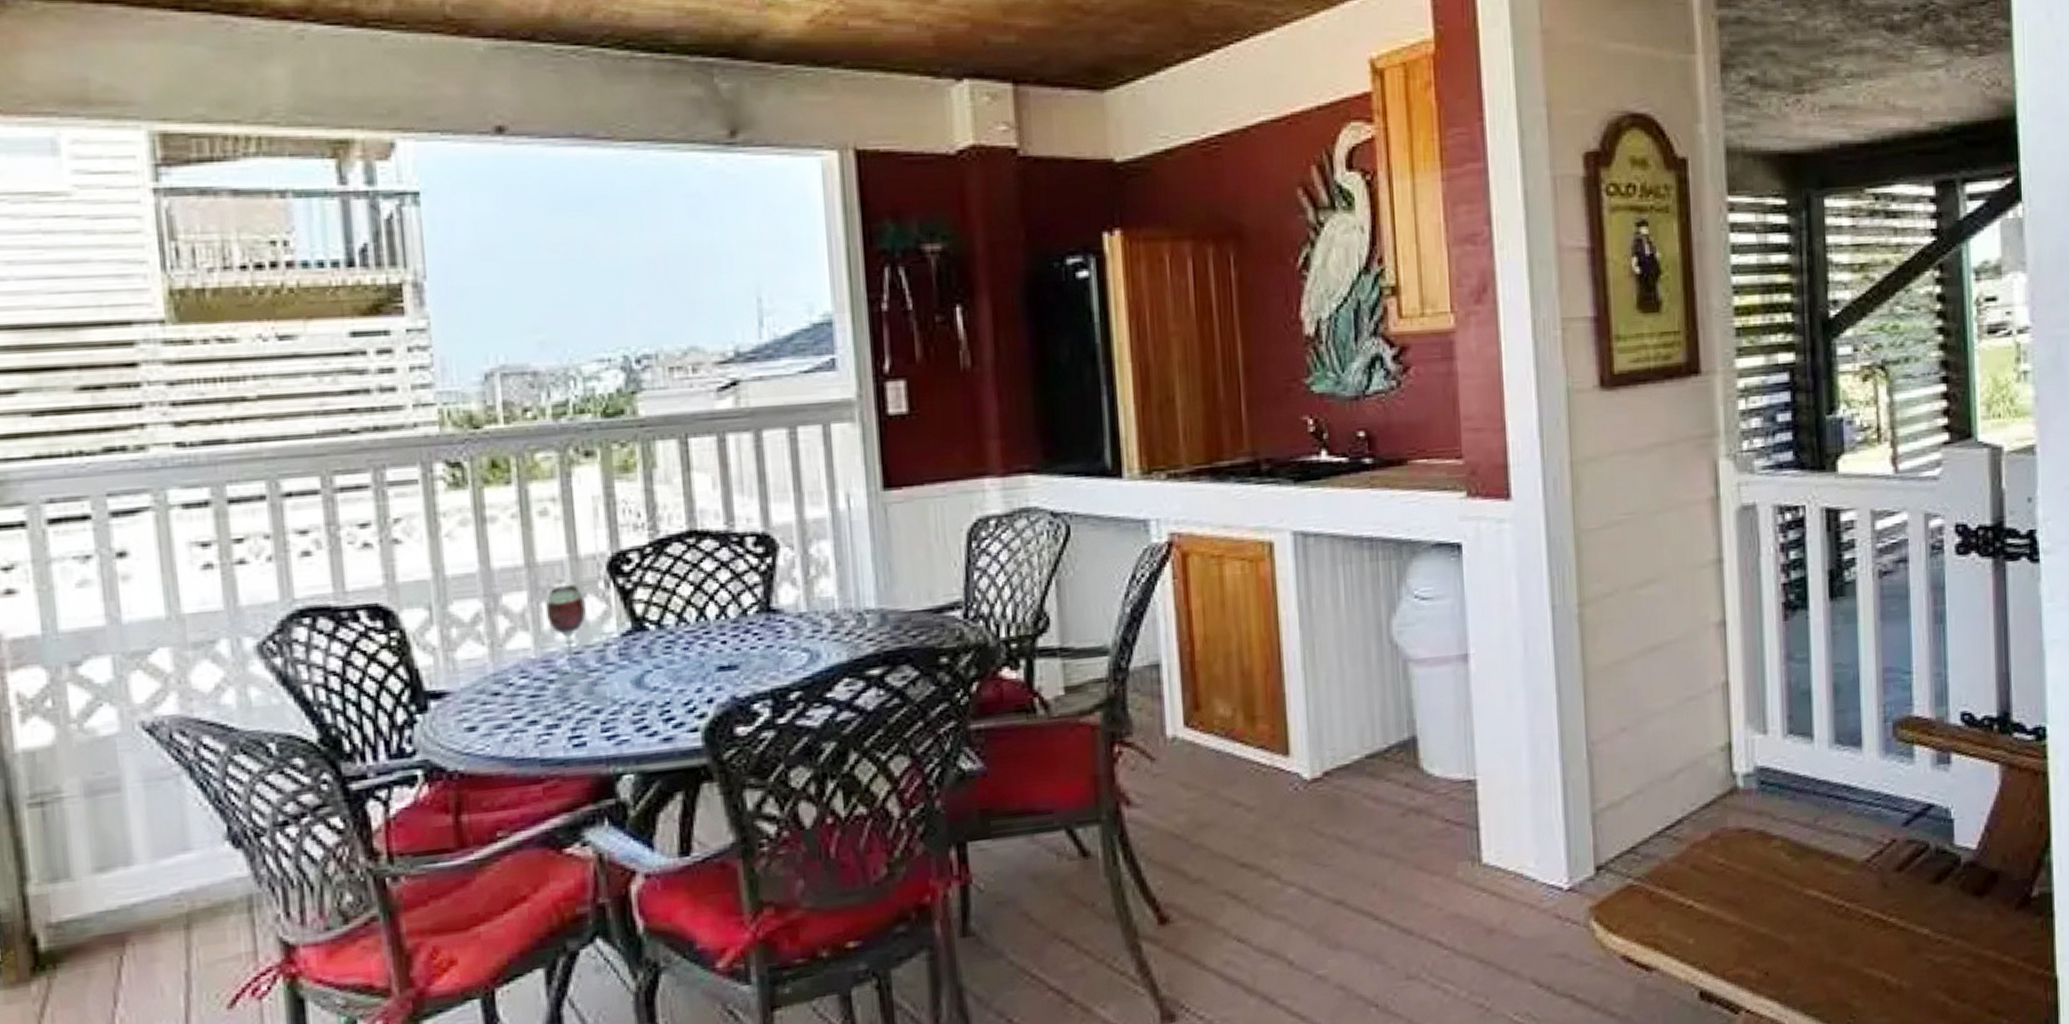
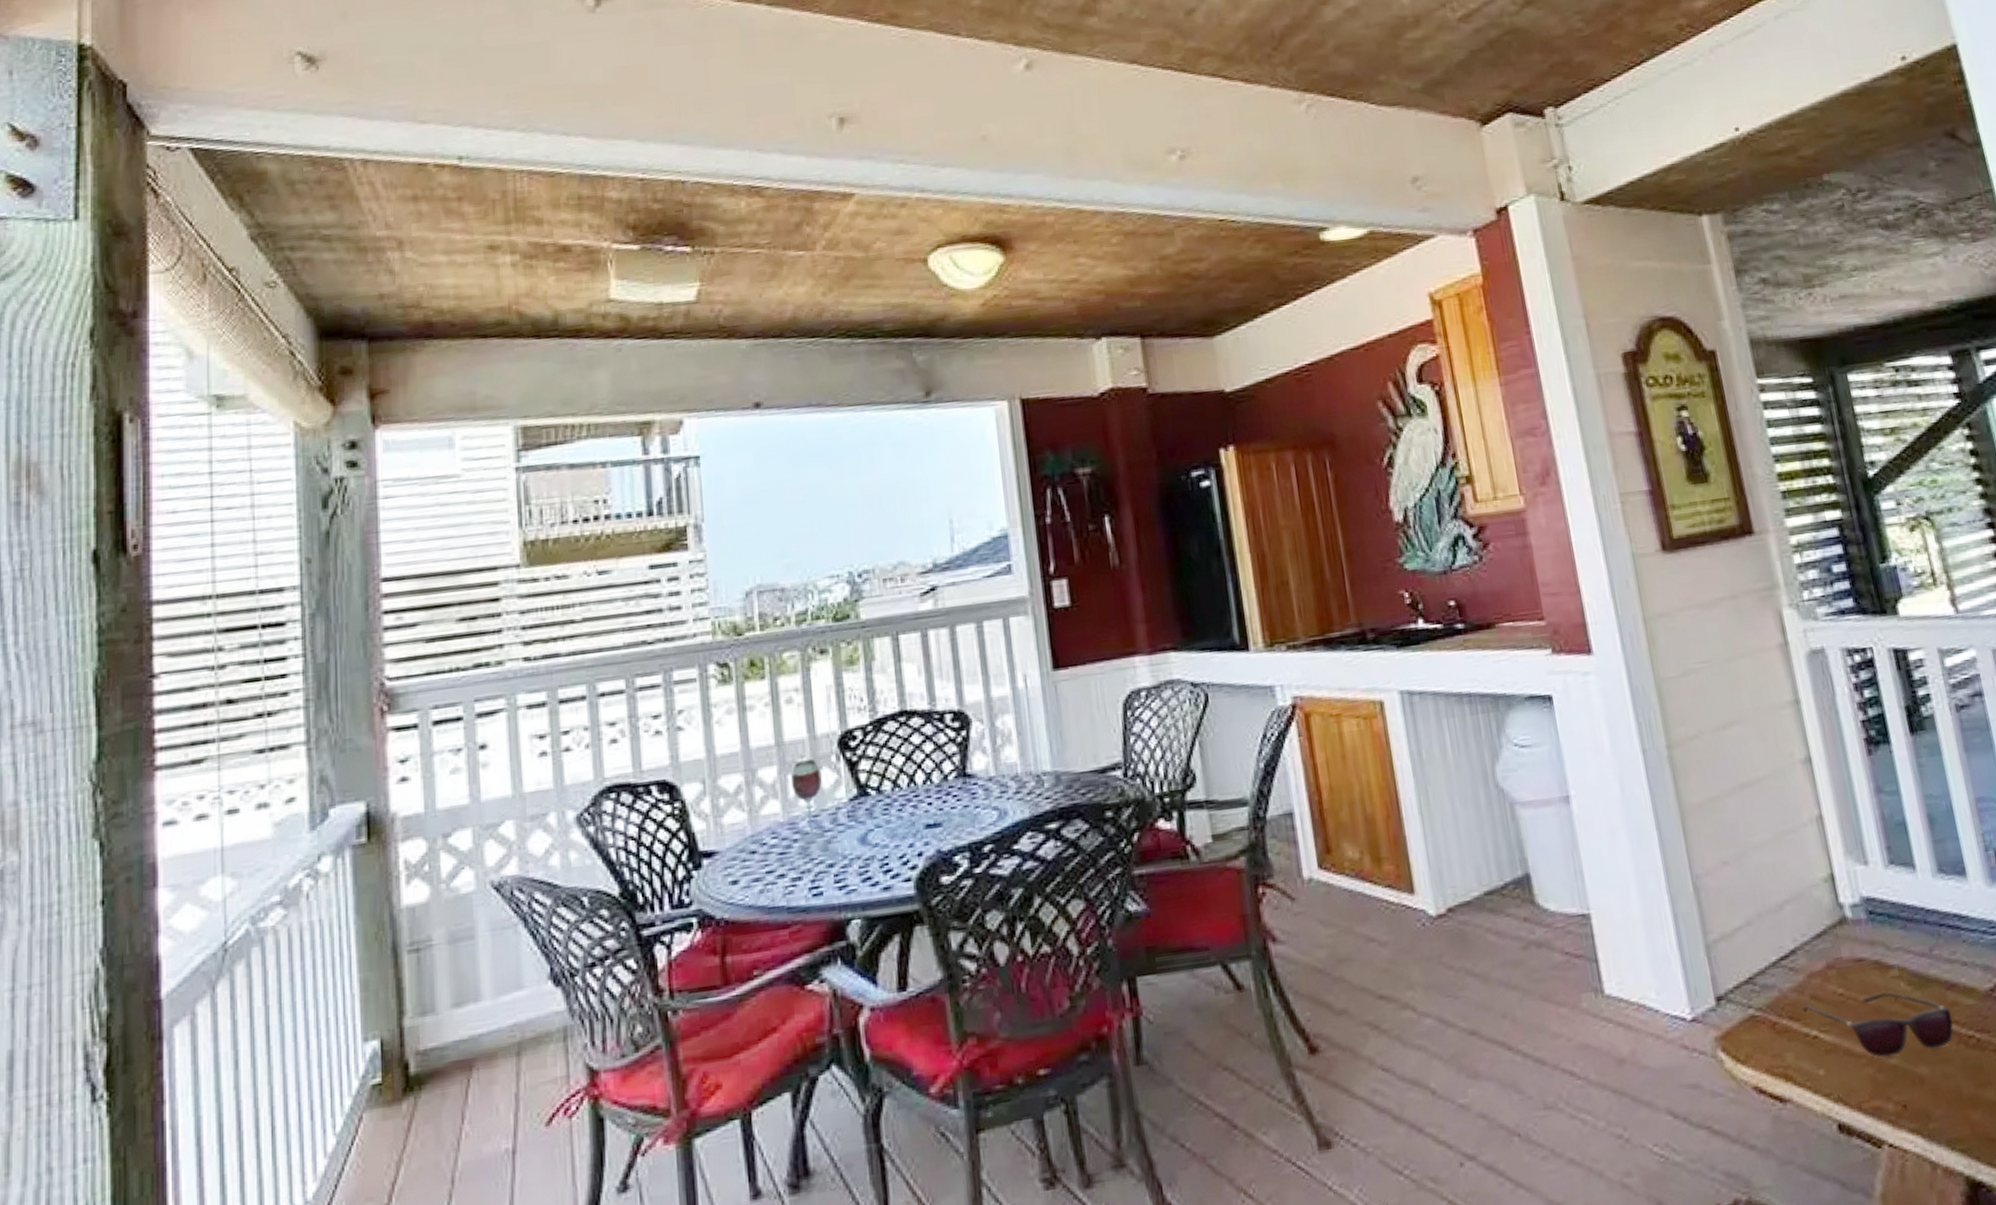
sunglasses: none [1680,862,1826,927] -> present [1801,992,1954,1058]

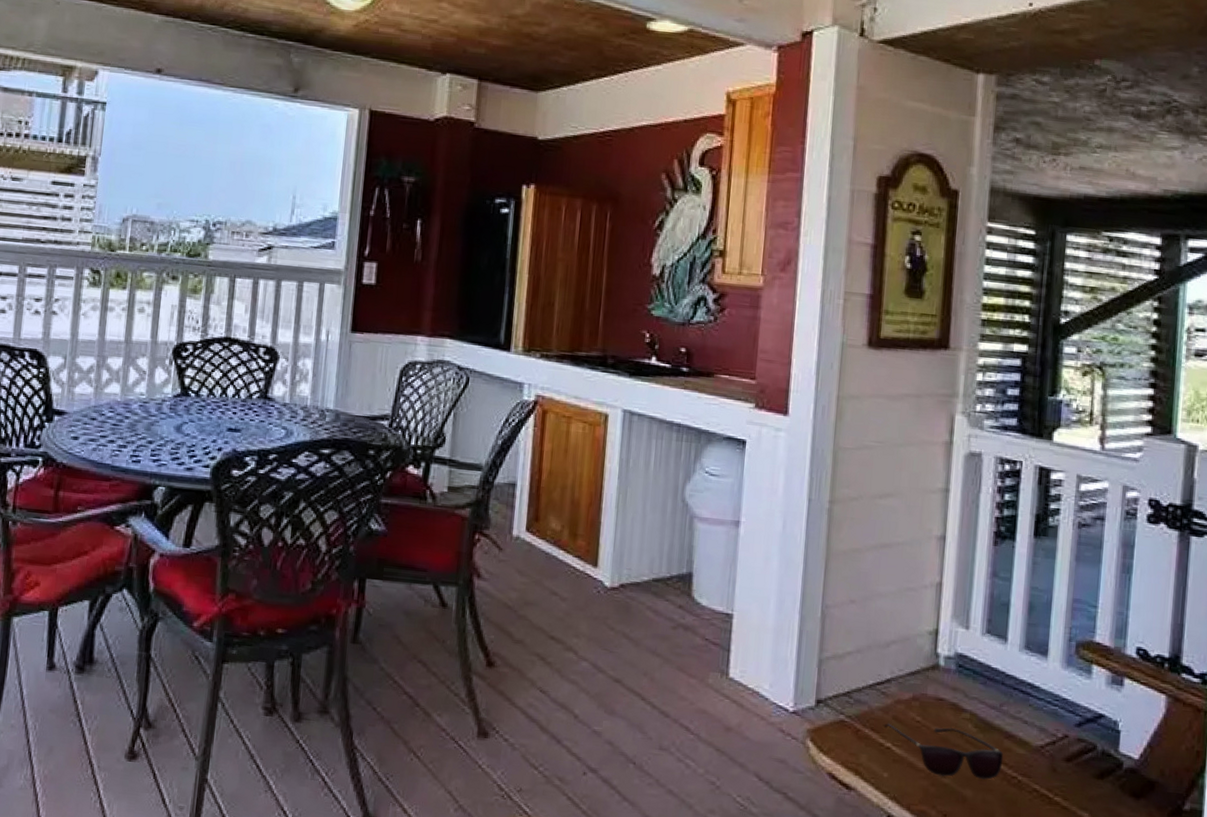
wineglass: present [790,758,825,842] -> none [130,357,156,421]

